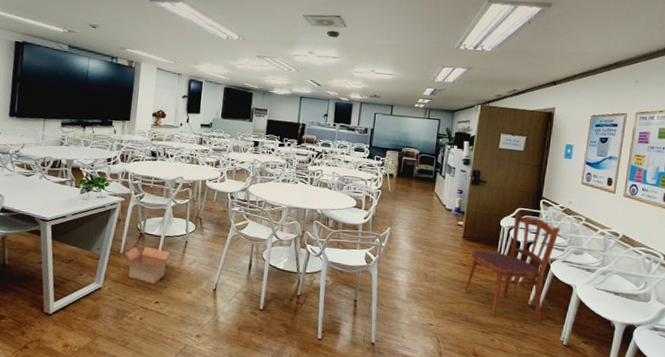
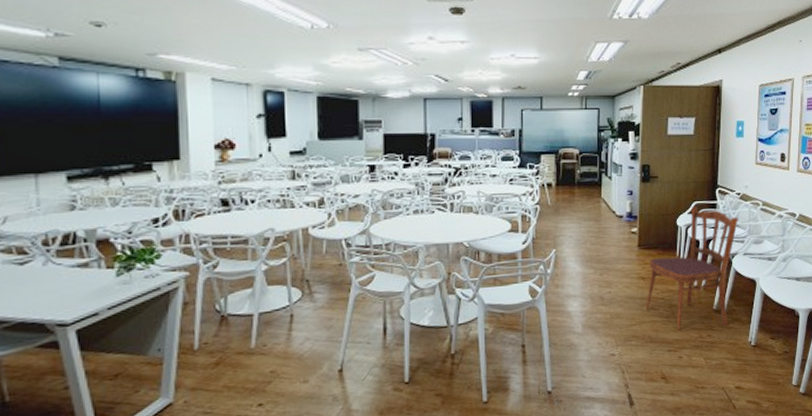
cardboard box: present [125,246,171,284] -> none [202,332,270,382]

